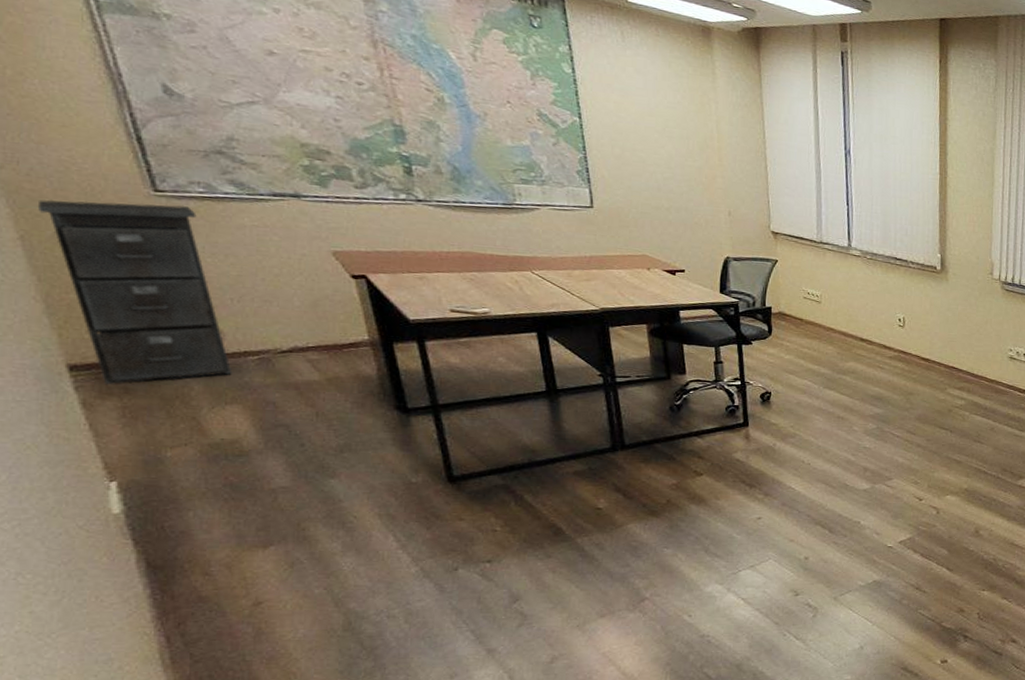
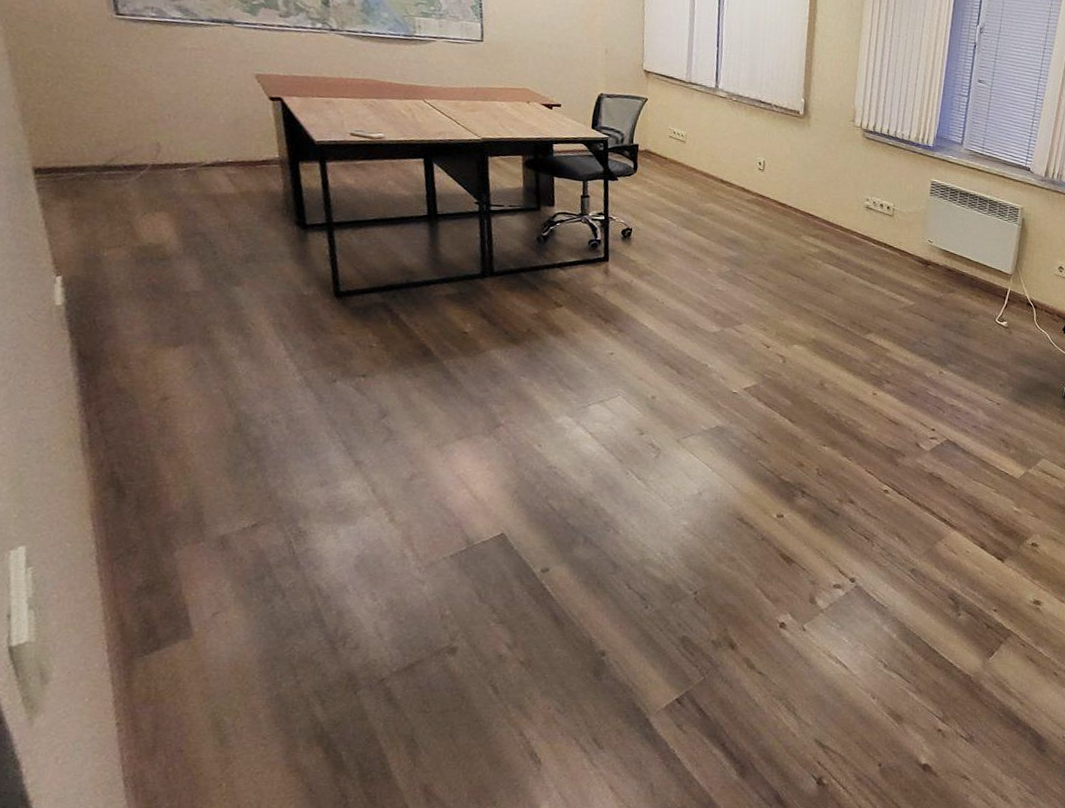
filing cabinet: present [37,199,233,385] -> none [23,19,164,188]

